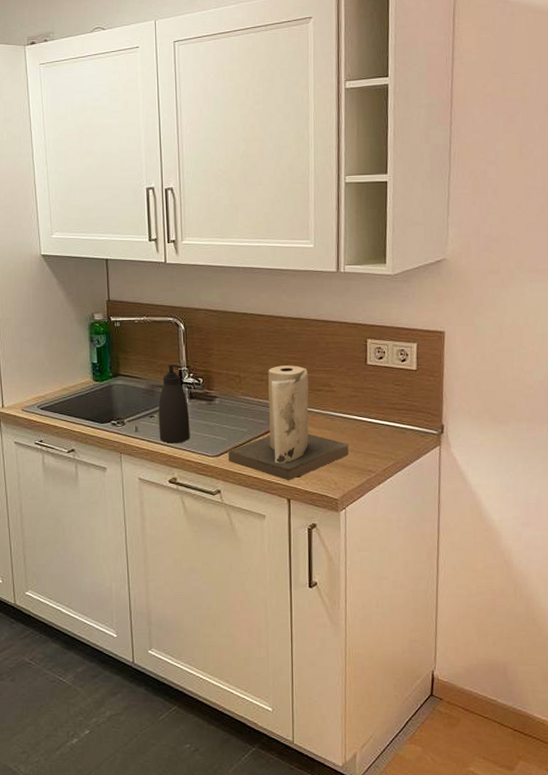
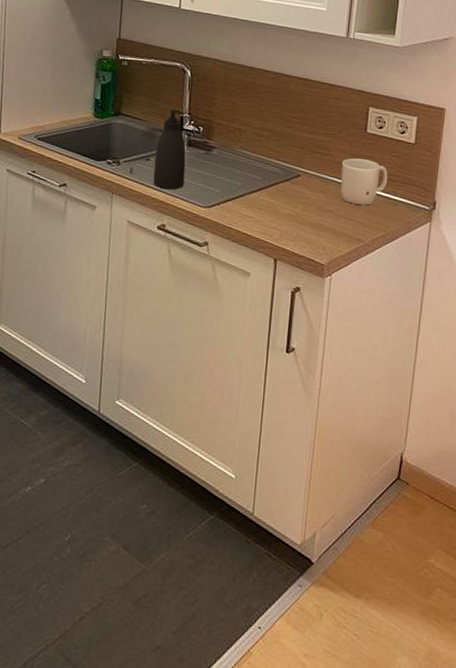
paper towel roll: present [227,365,349,481] -> none [219,123,340,241]
mug: none [346,391,393,437] -> present [340,158,388,206]

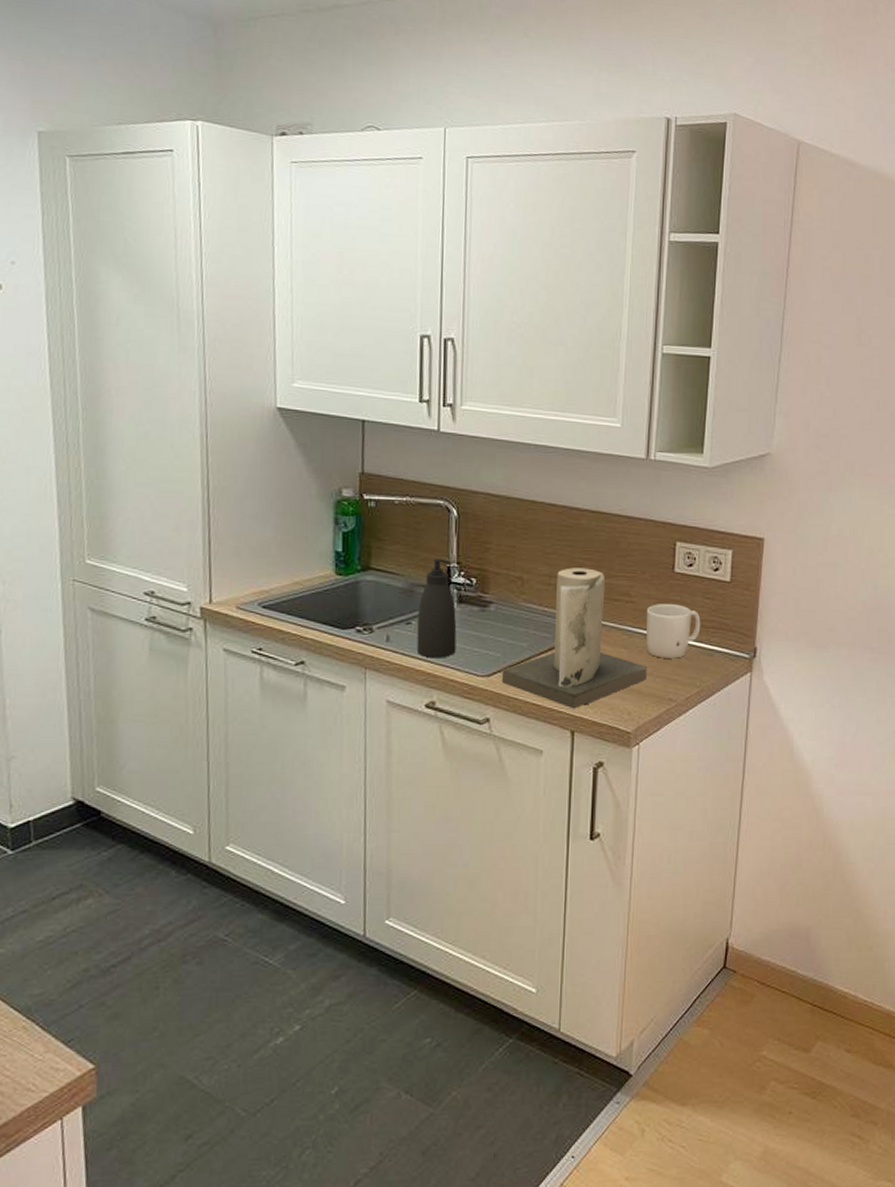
paper towel roll: none [219,123,340,241] -> present [501,567,647,709]

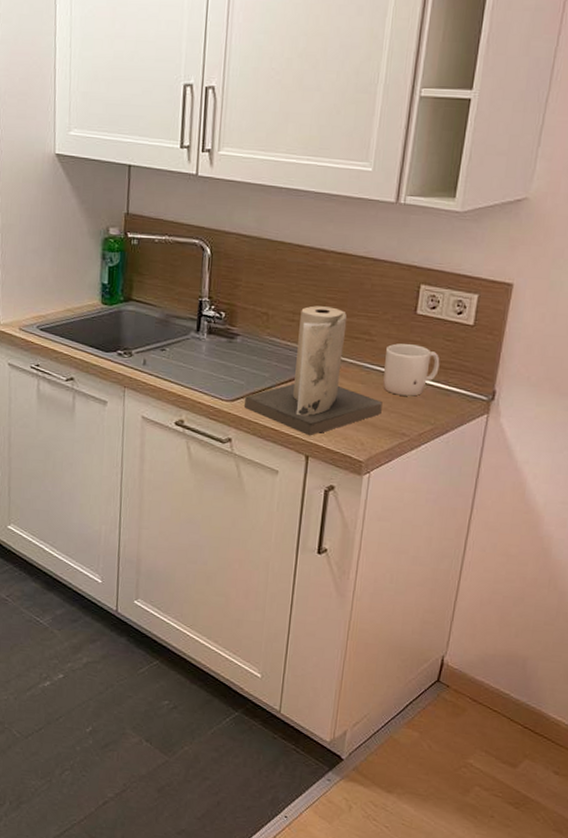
soap dispenser: present [416,558,457,658] -> none [169,293,206,382]

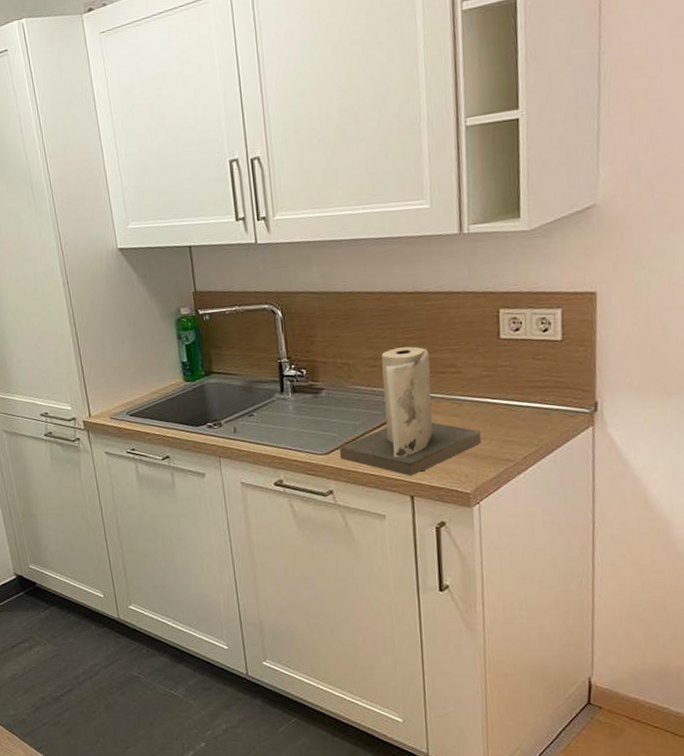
mug: present [383,343,440,396] -> none [475,369,534,422]

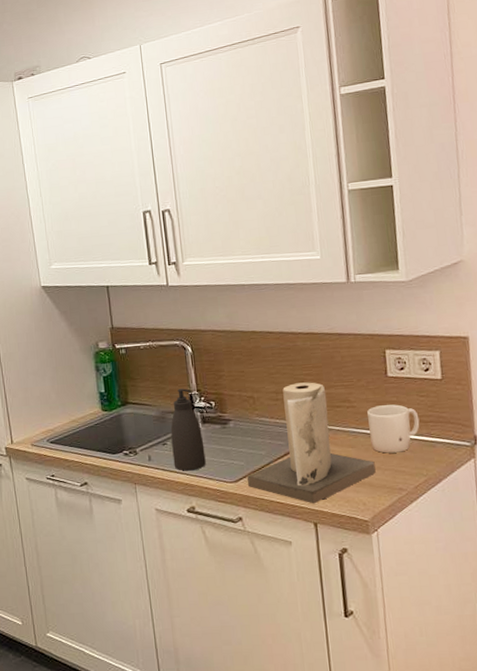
soap dispenser: none [257,356,296,443] -> present [170,388,206,471]
mug: none [475,369,534,422] -> present [367,404,420,453]

